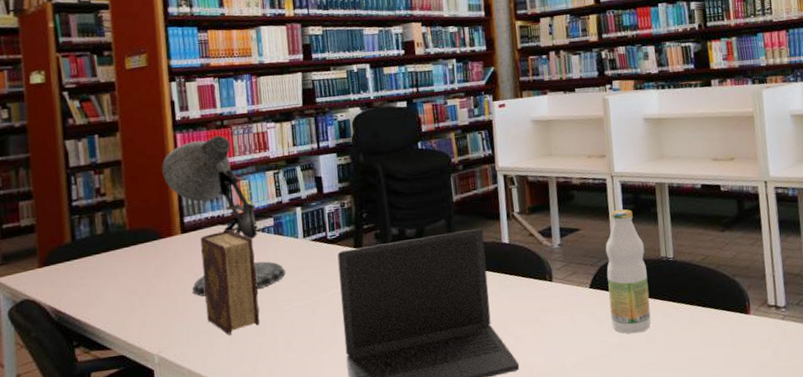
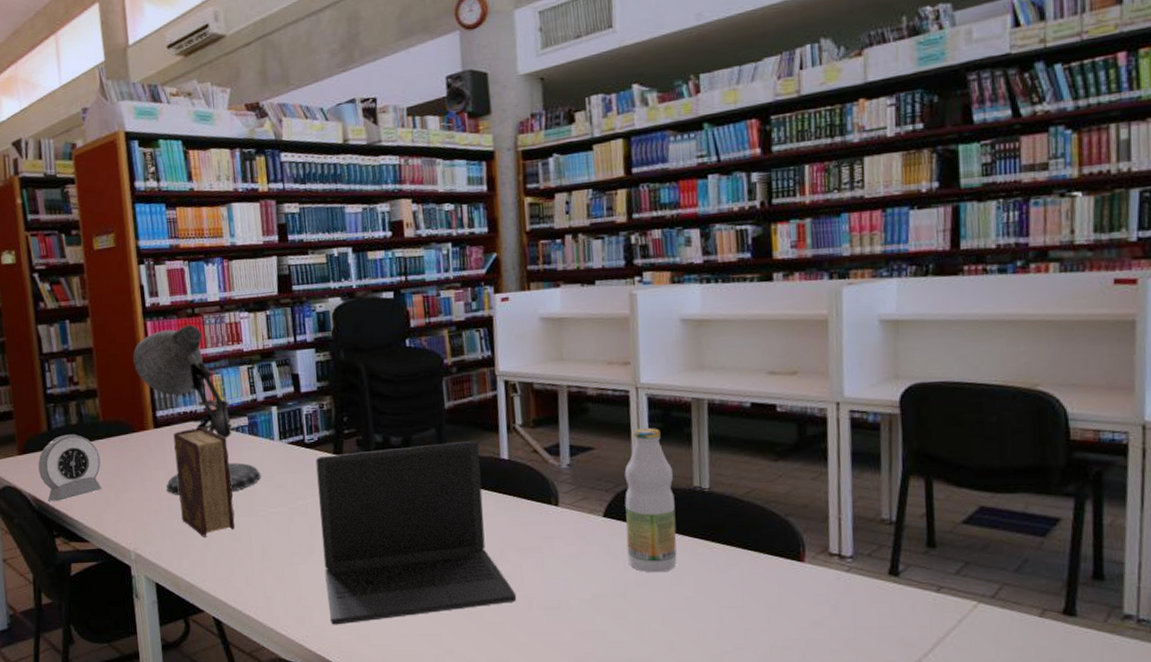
alarm clock: none [60,243,127,312] -> present [38,434,103,501]

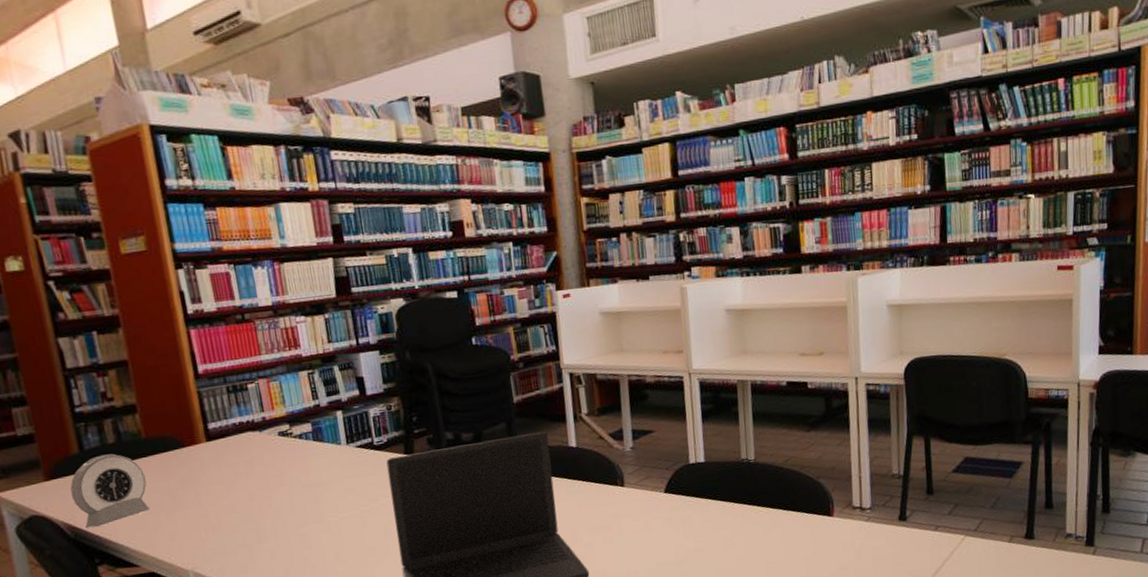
desk lamp: present [133,324,261,496] -> none [176,331,329,509]
diary: present [173,428,235,537] -> none [229,437,304,549]
bottle: present [624,427,677,573] -> none [681,408,730,539]

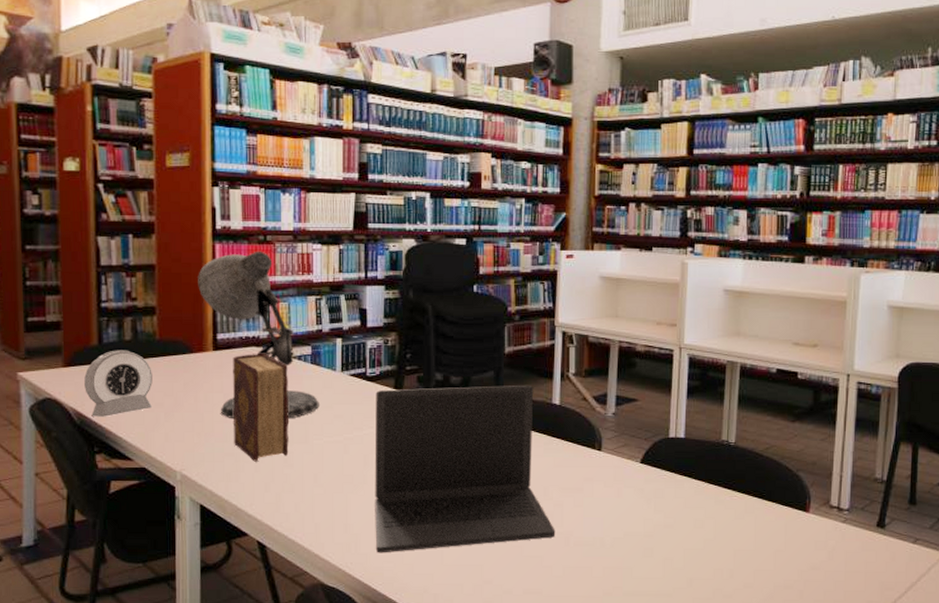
desk lamp: none [176,331,329,509] -> present [198,251,319,420]
diary: none [229,437,304,549] -> present [233,354,289,462]

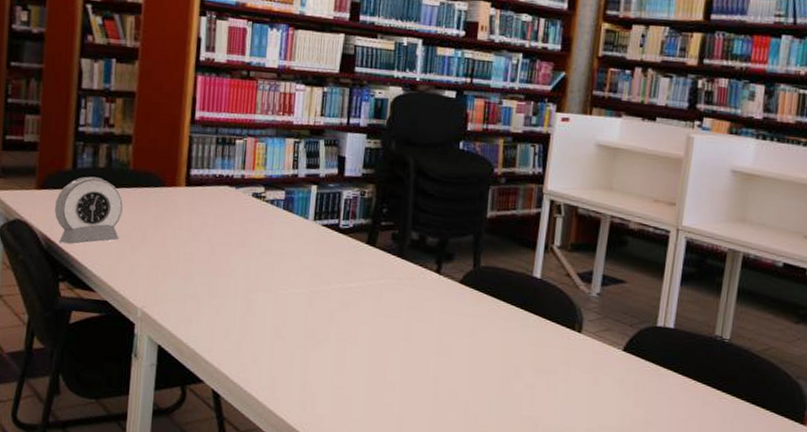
desk lamp: present [198,251,319,420] -> none [176,86,288,265]
diary: present [233,354,289,462] -> none [198,193,259,307]
laptop: present [375,385,556,553] -> none [333,244,524,421]

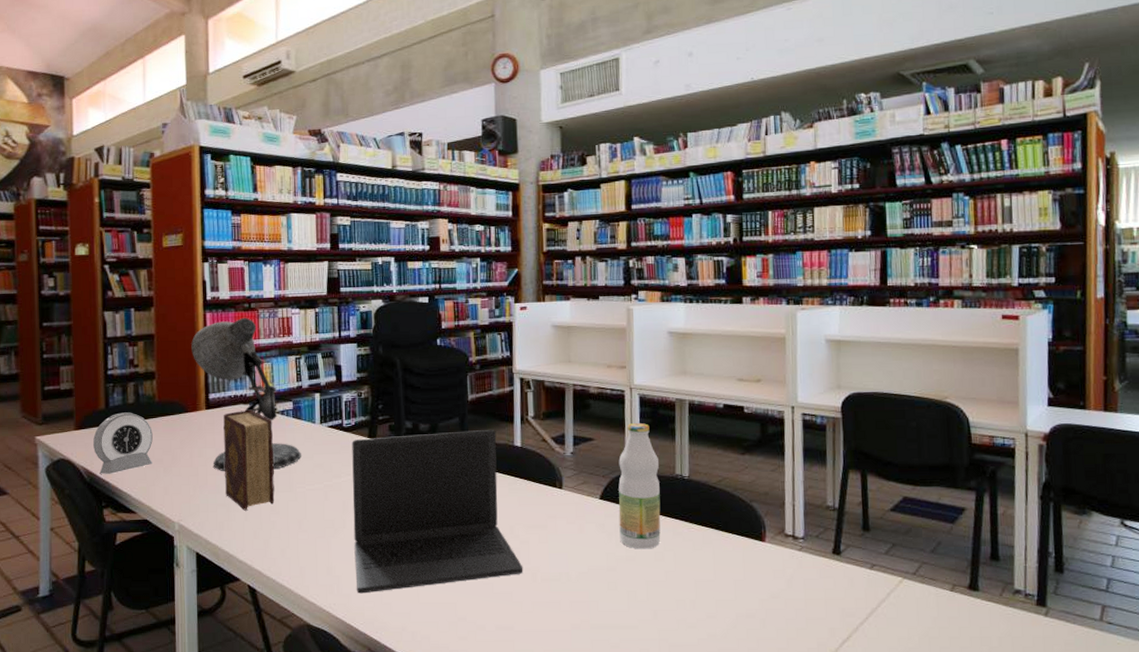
desk lamp: none [176,86,288,265] -> present [191,317,301,472]
diary: none [198,193,259,307] -> present [223,410,275,511]
laptop: none [333,244,524,421] -> present [352,430,523,594]
bottle: none [639,269,698,415] -> present [618,422,661,549]

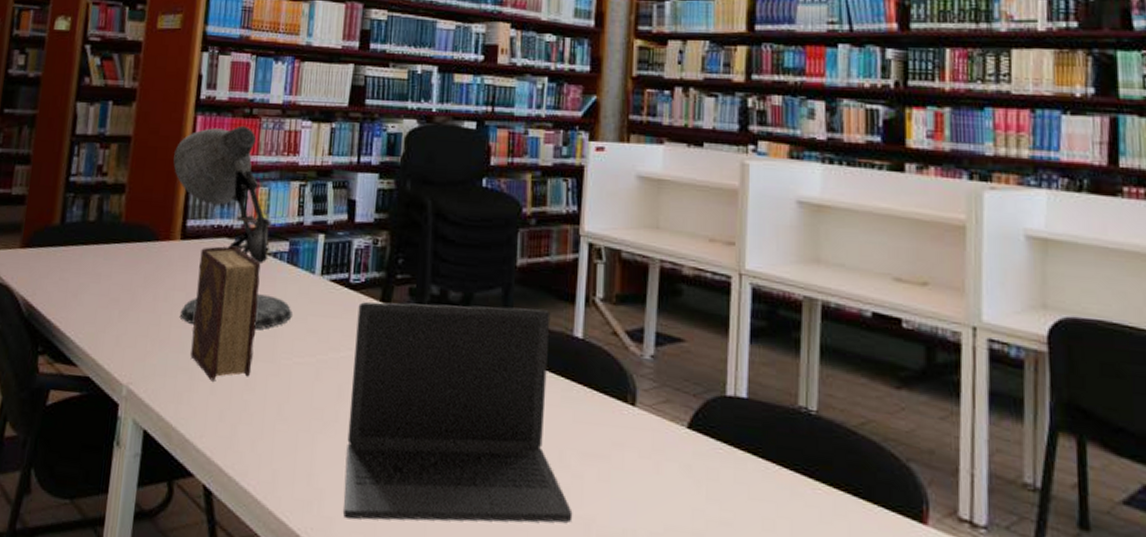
alarm clock: present [93,412,153,474] -> none [38,231,113,310]
bottle: present [618,422,661,549] -> none [712,323,774,512]

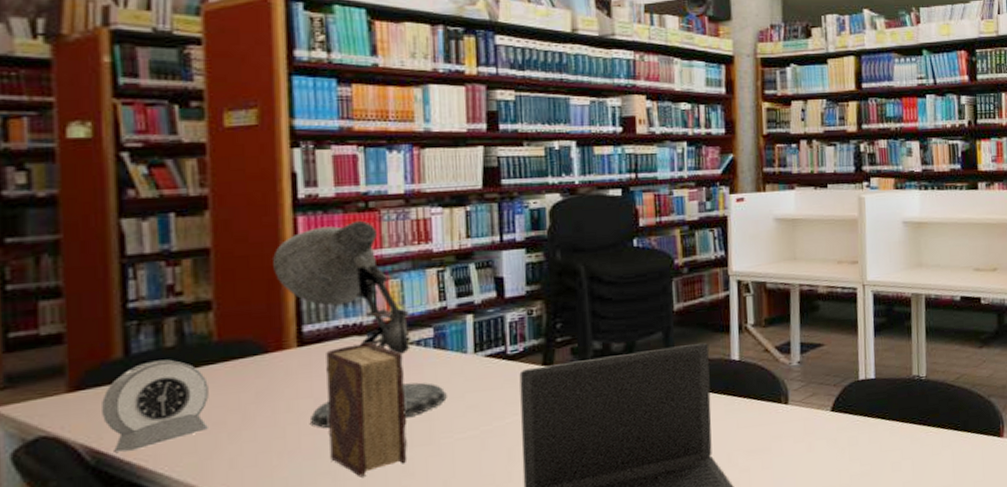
alarm clock: none [38,231,113,310] -> present [102,359,210,452]

